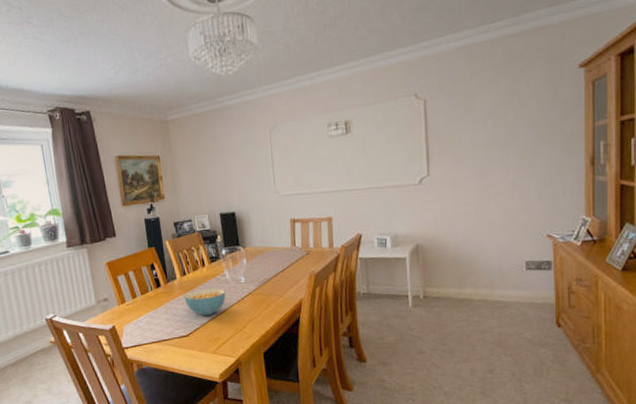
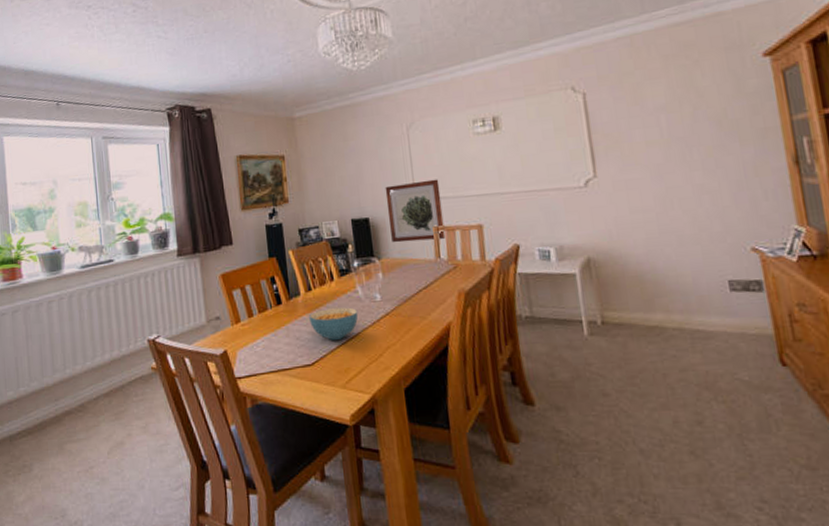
wall art: none [249,177,301,234] -> present [385,179,446,243]

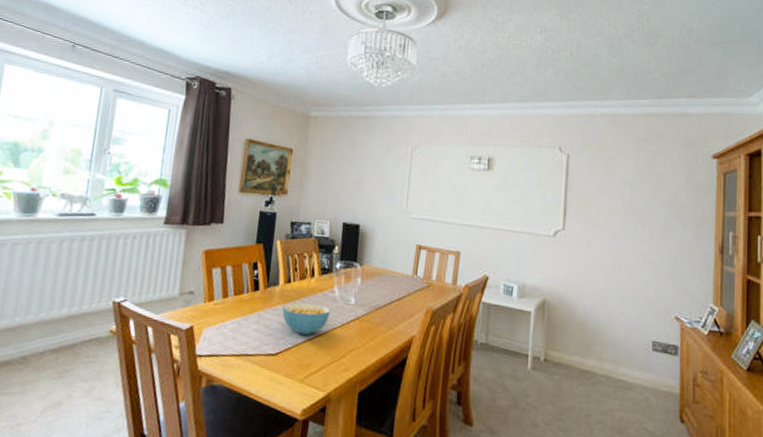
wall art: present [385,179,446,243] -> none [376,198,430,258]

